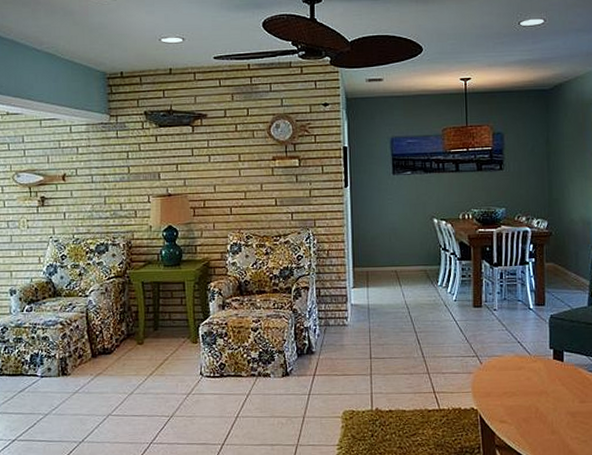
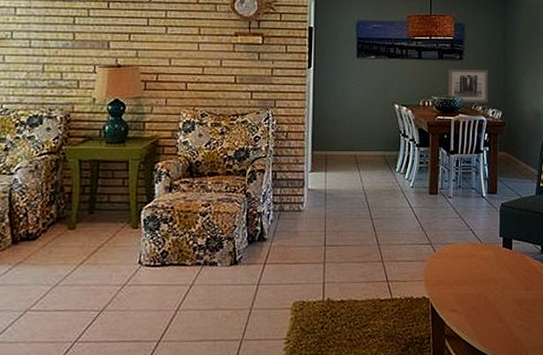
wall art: none [488,179,532,214] -> present [448,69,488,103]

